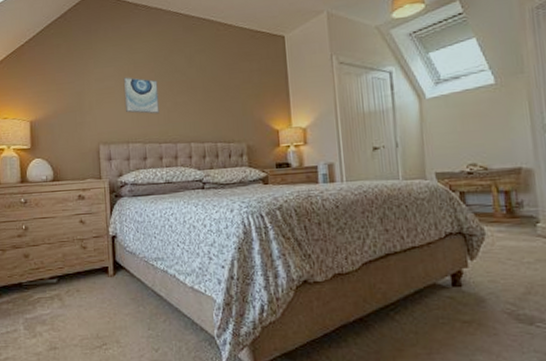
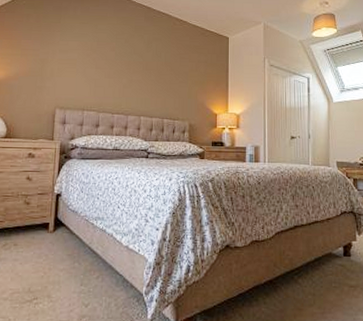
wall art: present [123,77,160,114] -> none [84,52,117,88]

